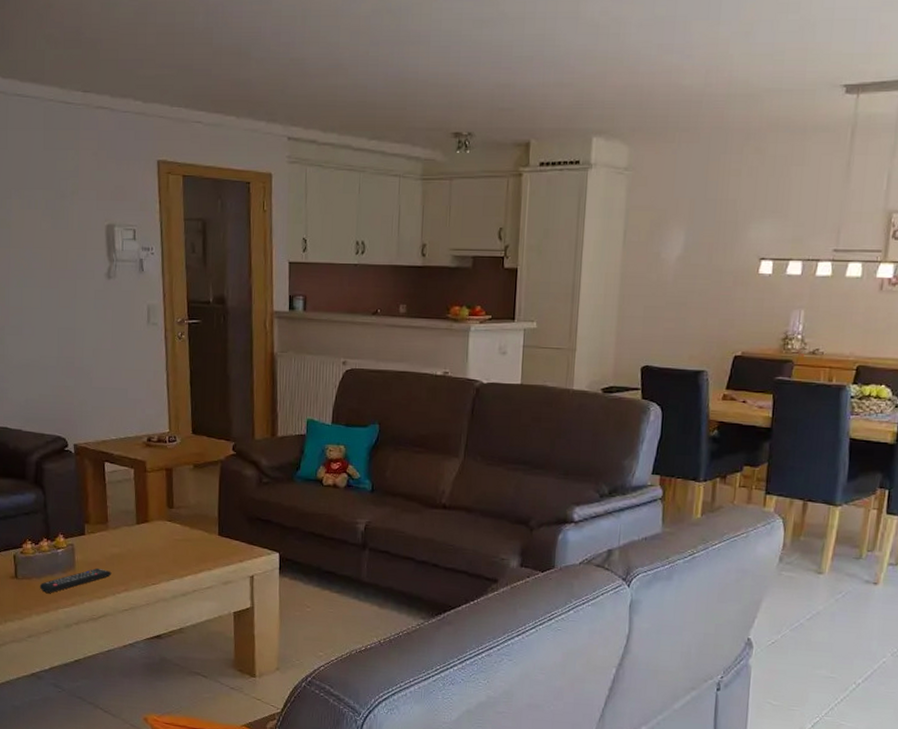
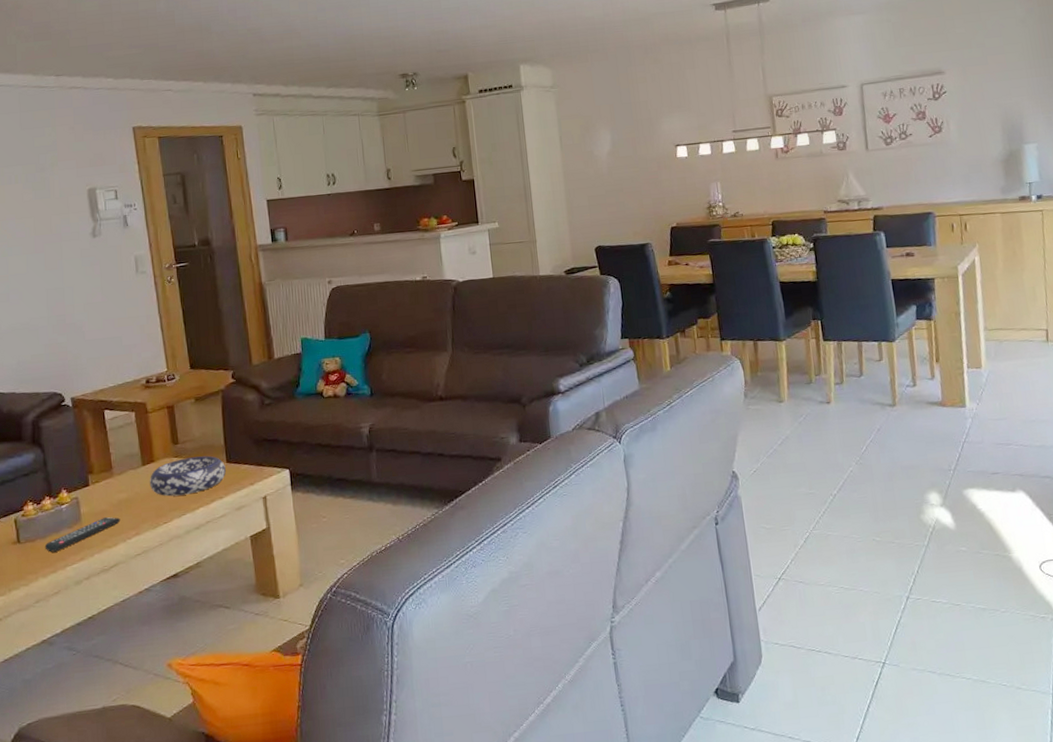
decorative bowl: none [142,523,217,561] -> present [149,456,226,497]

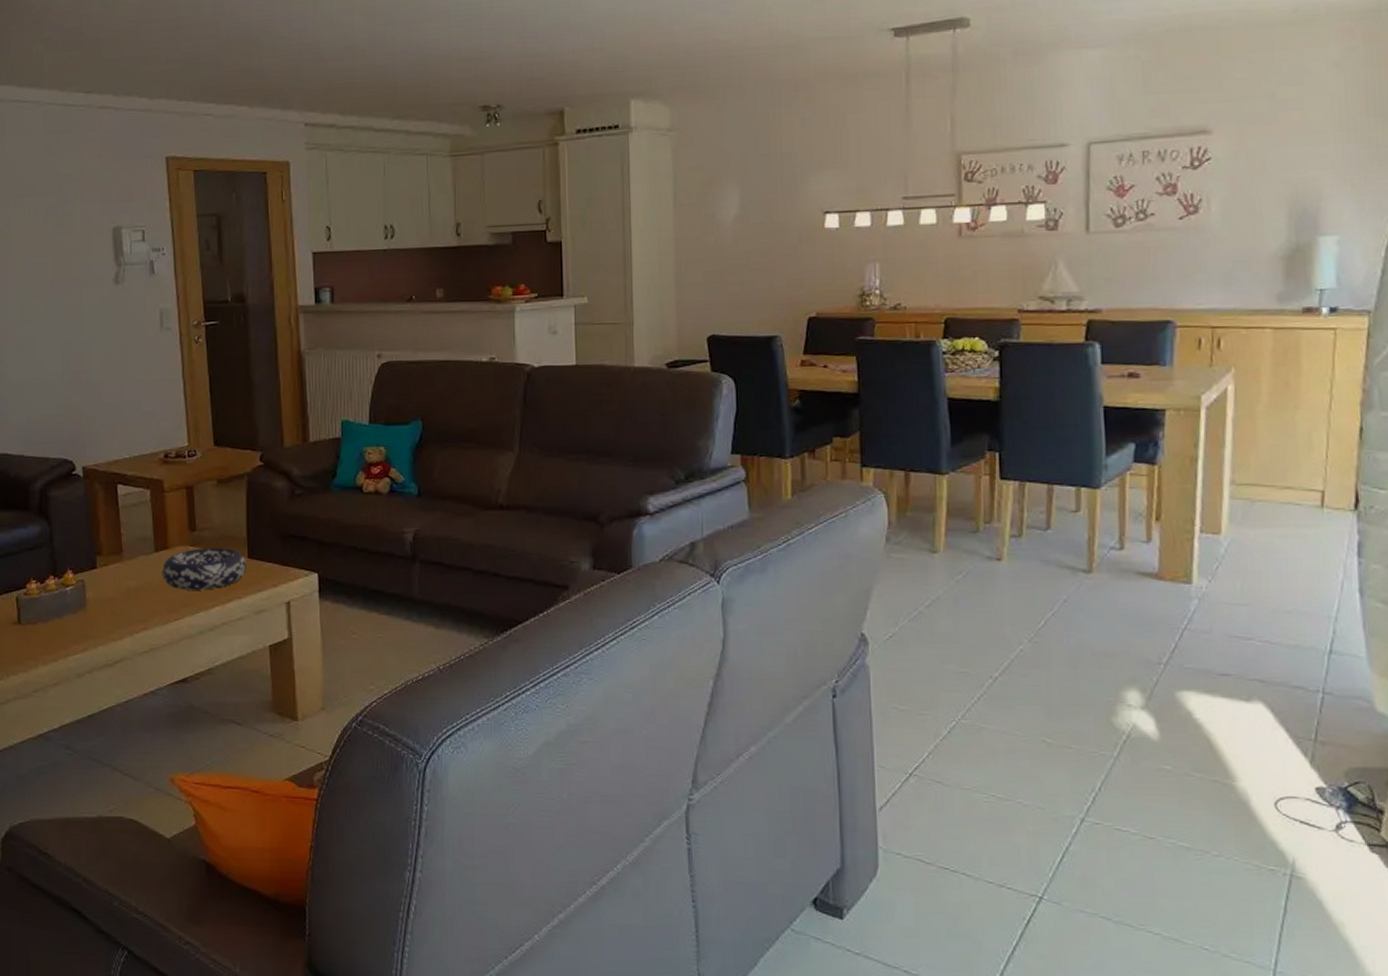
remote control: present [44,517,121,552] -> none [46,606,128,638]

